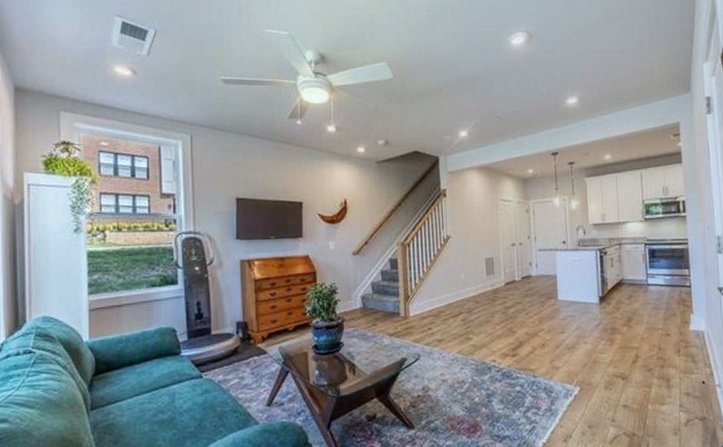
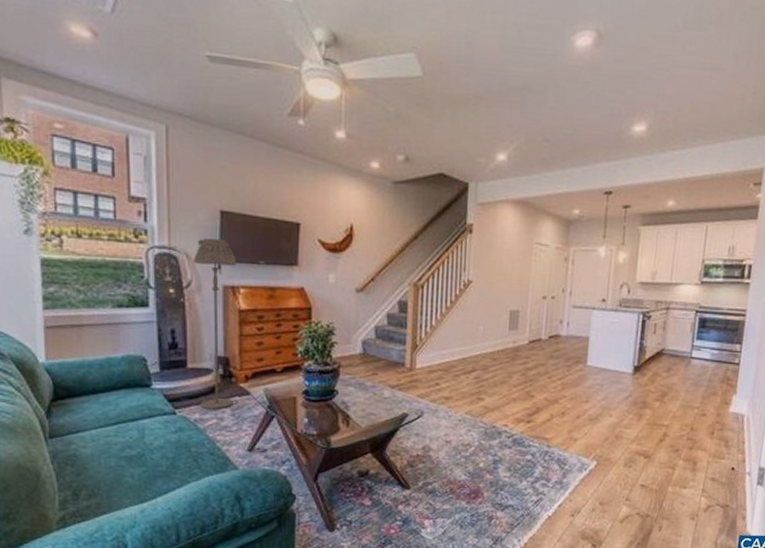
floor lamp: none [214,221,252,371] -> present [193,238,236,410]

